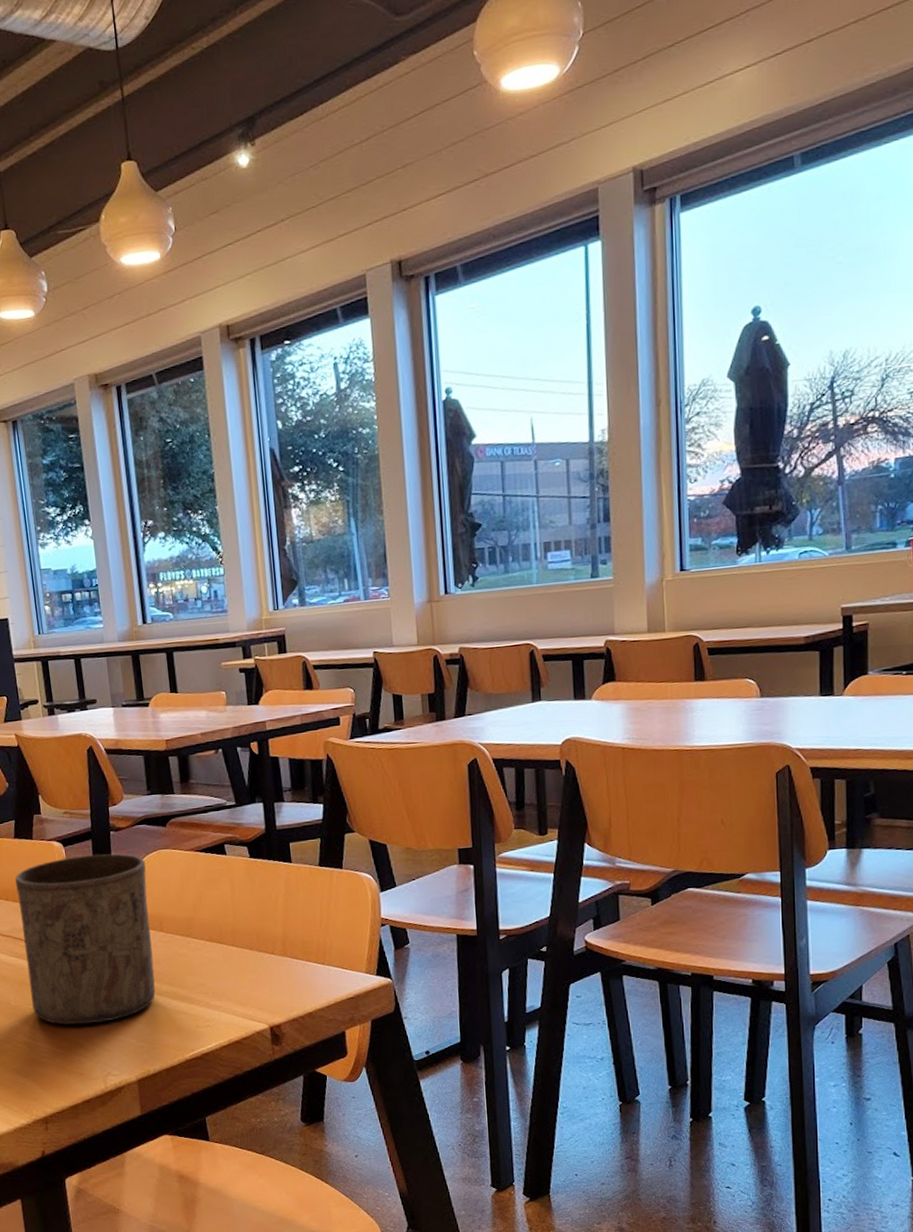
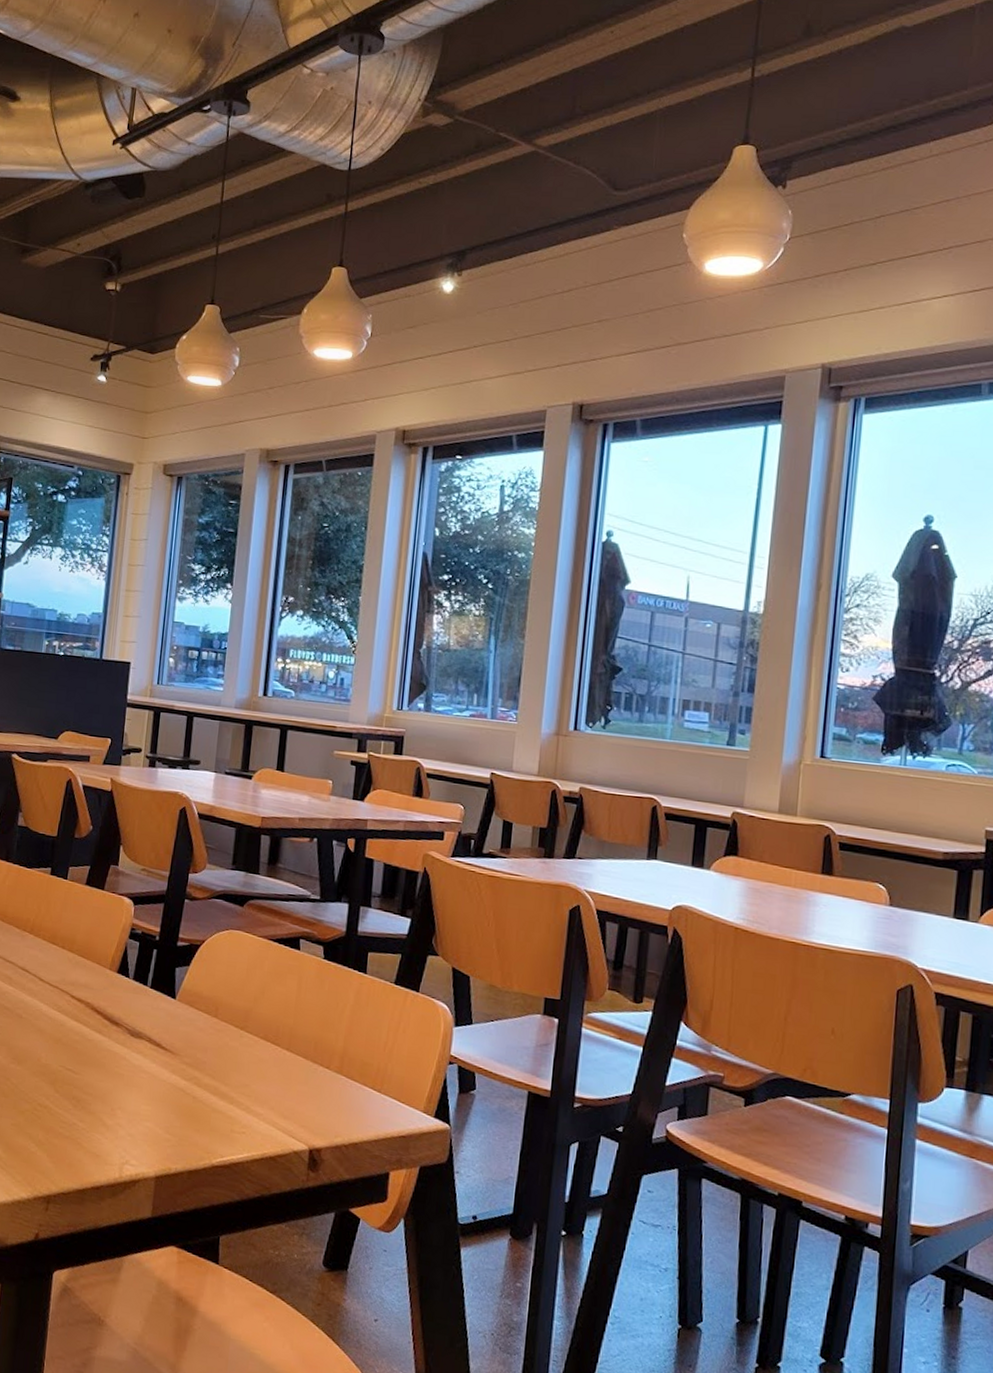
cup: present [15,854,156,1025] -> none [62,916,215,1104]

